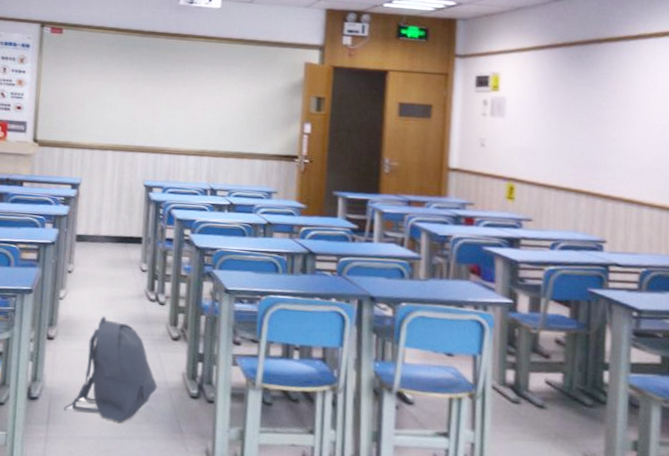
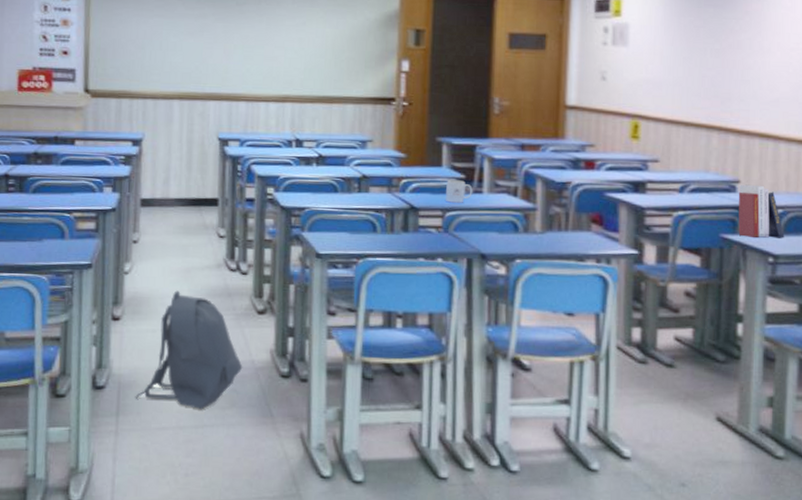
mug: none [339,228,364,251] -> present [445,179,473,204]
books: none [604,244,648,296] -> present [738,184,785,240]

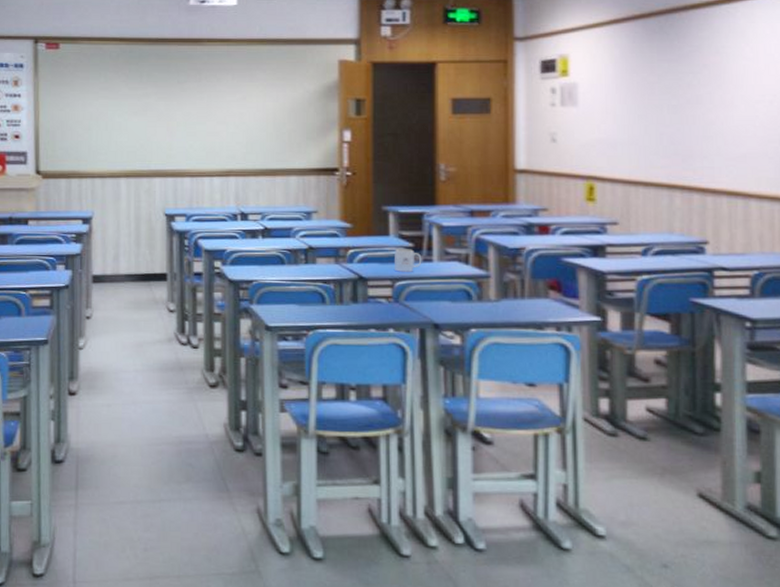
backpack: present [135,290,243,409] -> none [93,365,197,483]
books: present [738,184,785,240] -> none [707,245,762,303]

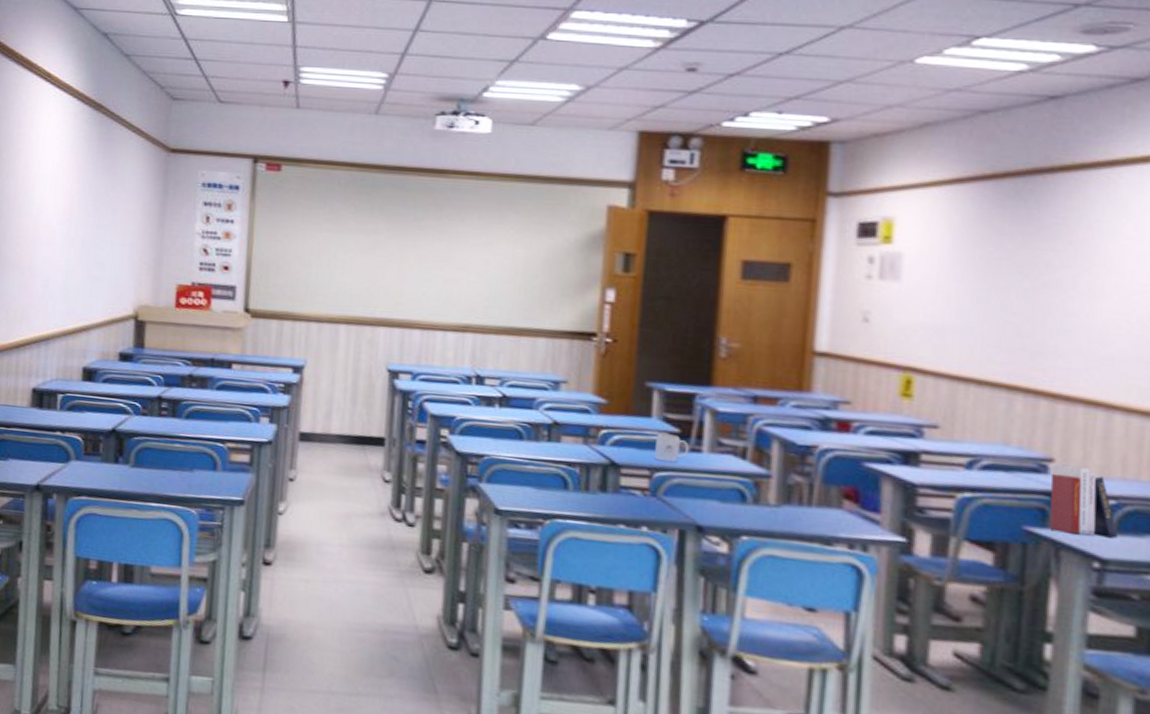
books: none [707,245,762,303] -> present [1049,463,1118,540]

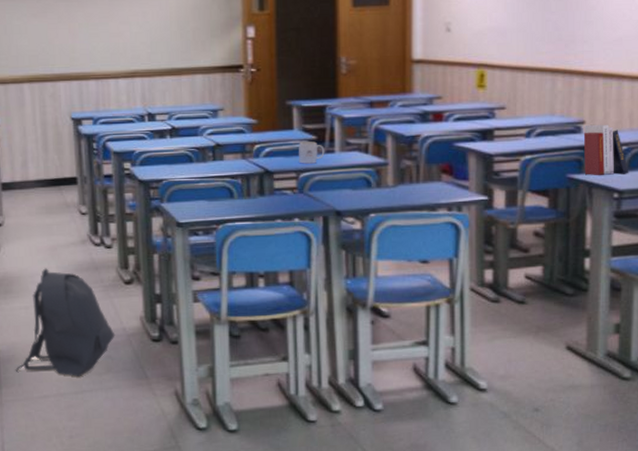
backpack: none [284,538,405,675] -> present [15,268,115,376]

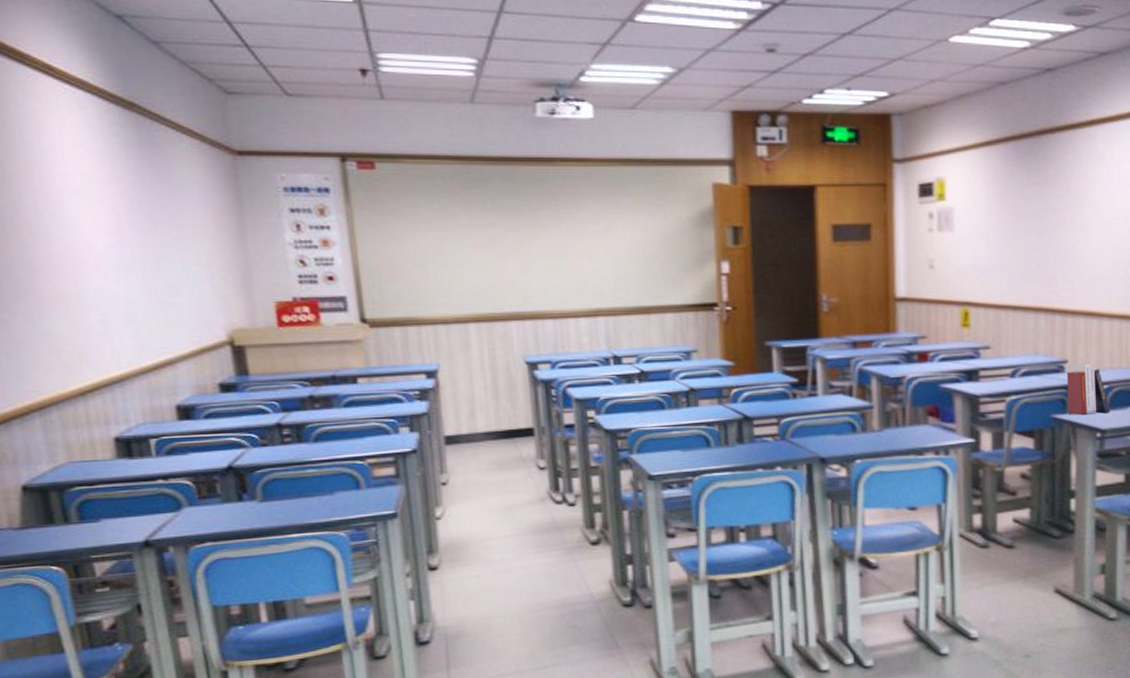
backpack: present [15,268,115,376] -> none [465,530,582,651]
mug: present [298,140,325,165] -> none [778,383,807,410]

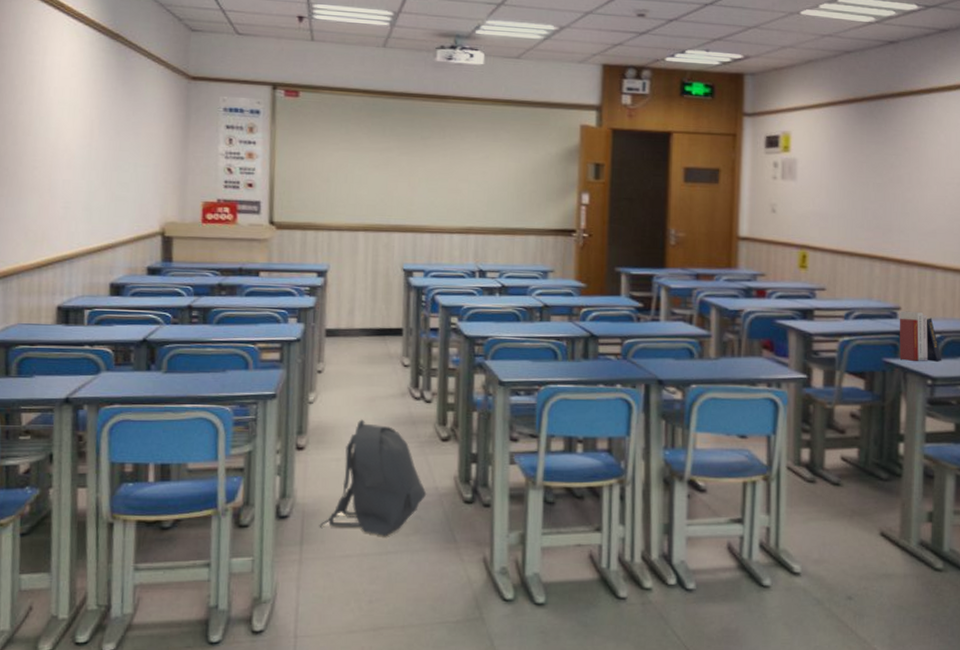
backpack: none [465,530,582,651] -> present [319,419,427,536]

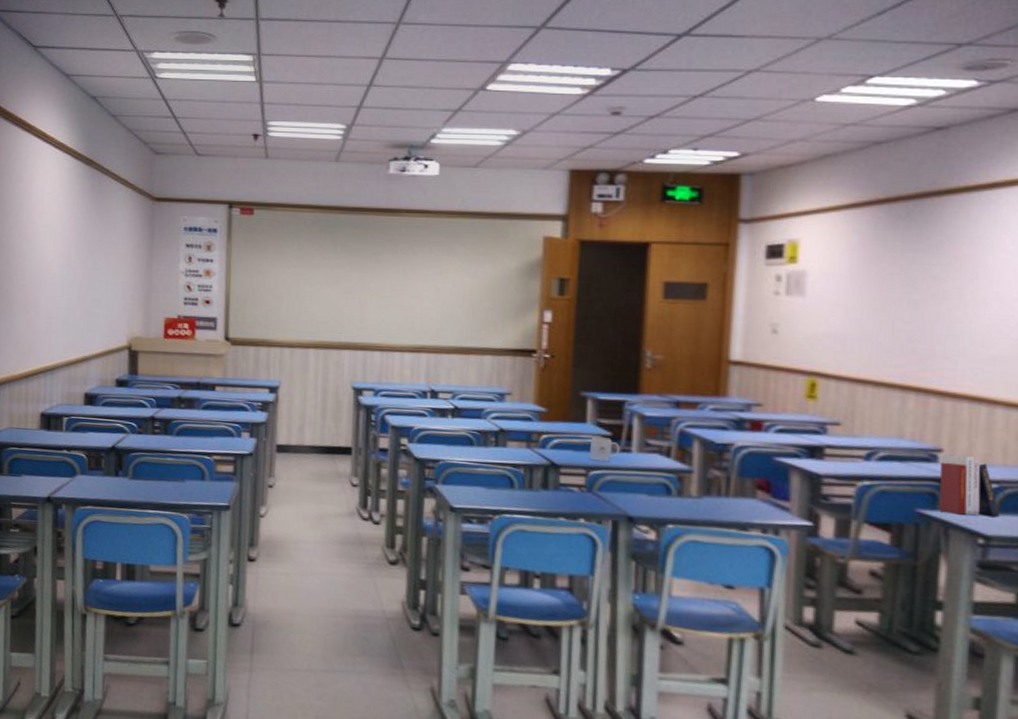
backpack: present [319,419,427,536] -> none [268,536,374,654]
mug: none [623,307,650,332] -> present [589,436,620,463]

